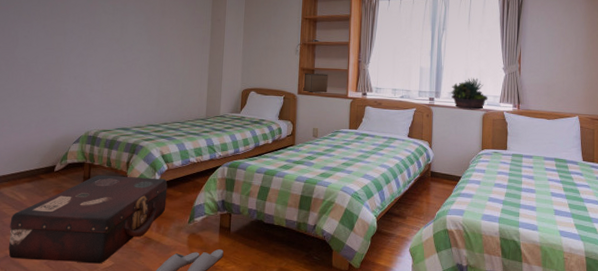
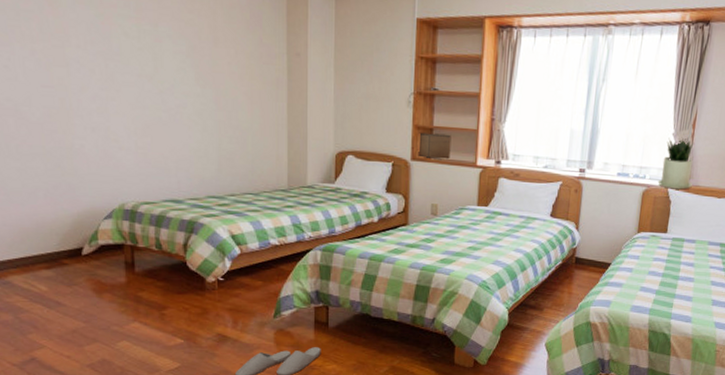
suitcase: present [8,174,168,264] -> none [29,259,243,366]
succulent planter: present [451,77,488,110] -> none [606,144,652,185]
planter: none [494,71,524,113] -> present [658,137,694,190]

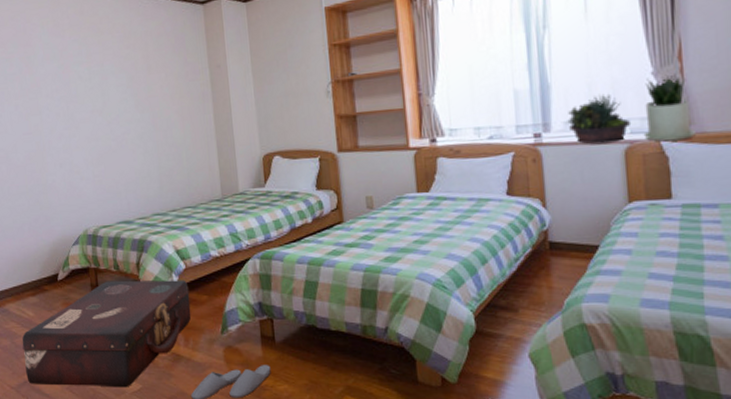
suitcase: none [29,259,243,366] -> present [22,280,192,388]
decorative box: present [418,132,450,159] -> none [344,119,378,148]
succulent planter: none [606,144,652,185] -> present [567,93,632,145]

